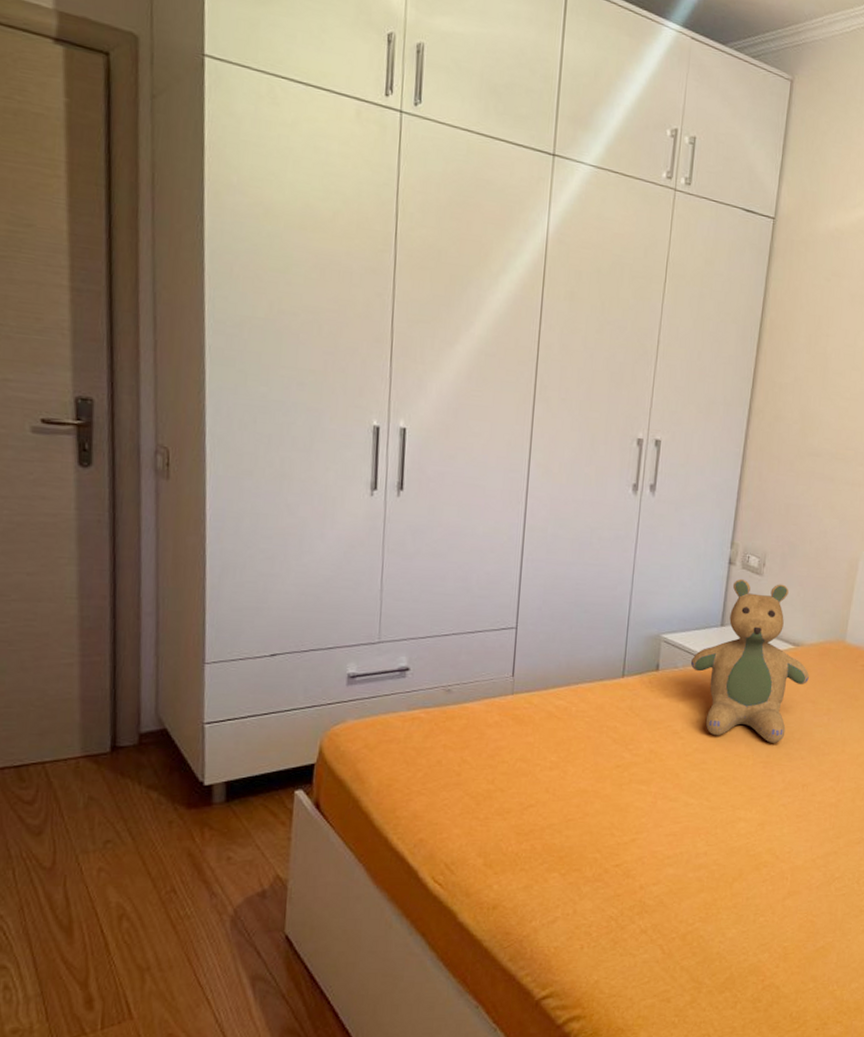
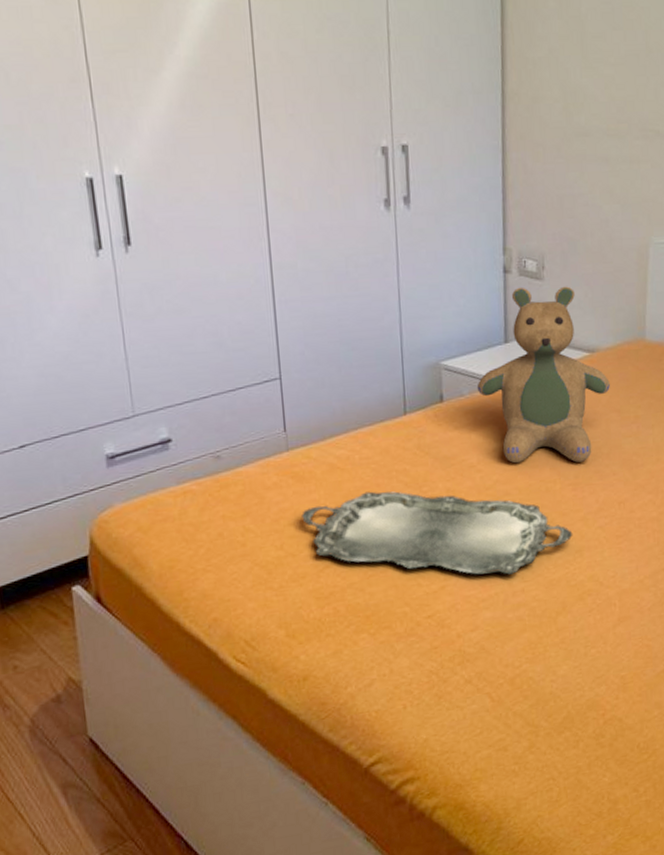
serving tray: none [515,742,758,837] -> present [302,491,573,575]

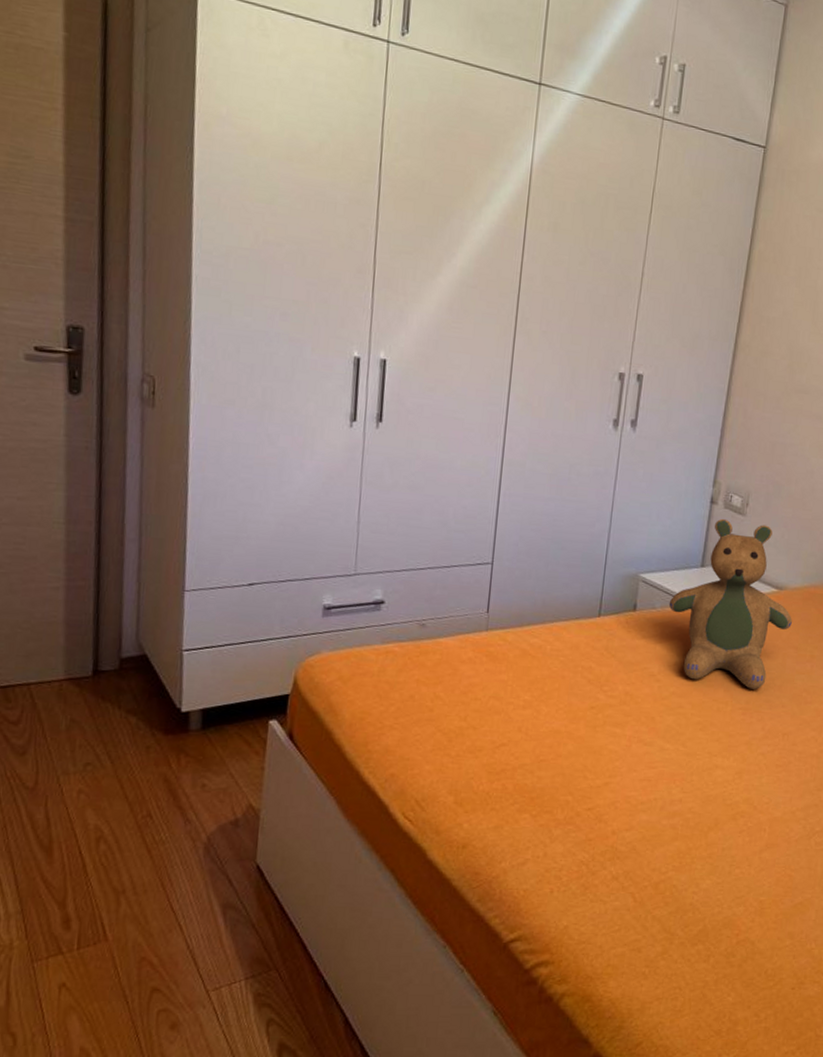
serving tray: present [302,491,573,575] -> none [488,681,736,783]

